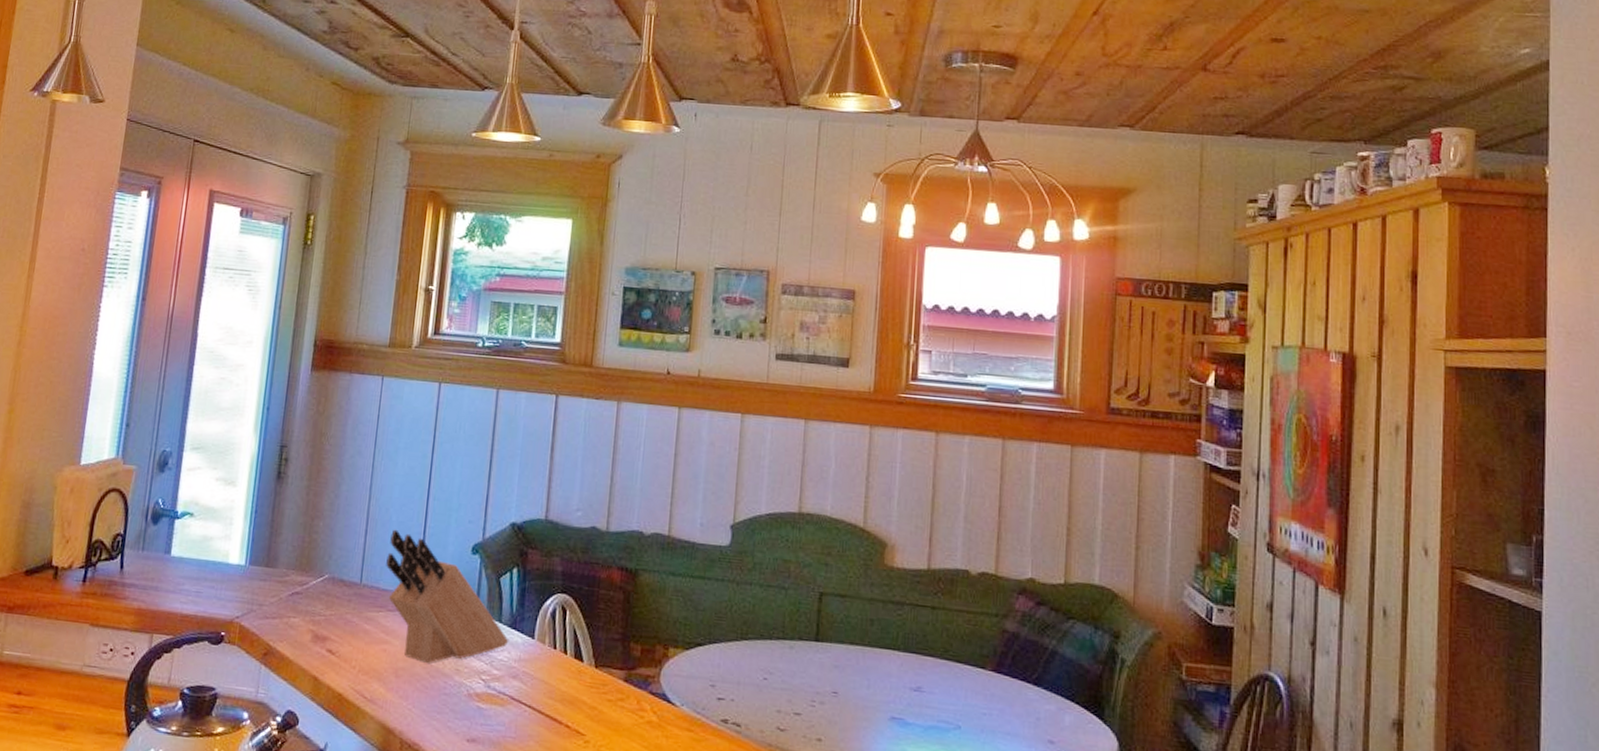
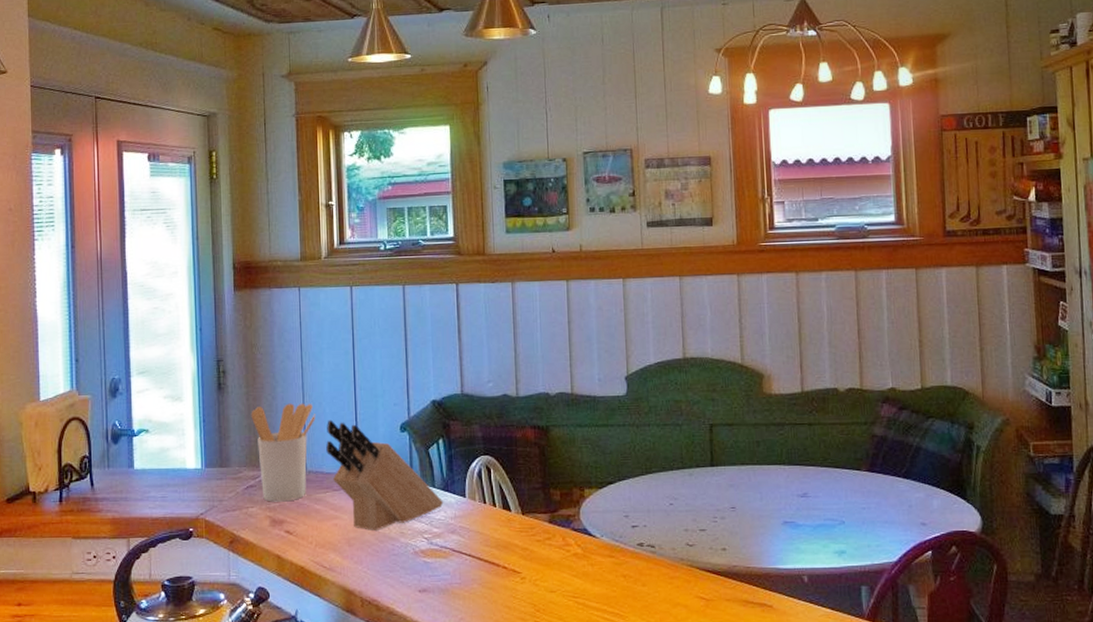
utensil holder: none [308,504,381,616] -> present [251,403,316,502]

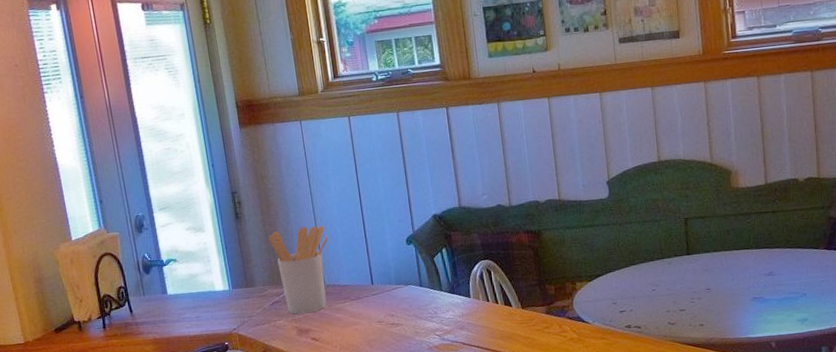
knife block: present [326,420,444,530] -> none [339,238,452,332]

